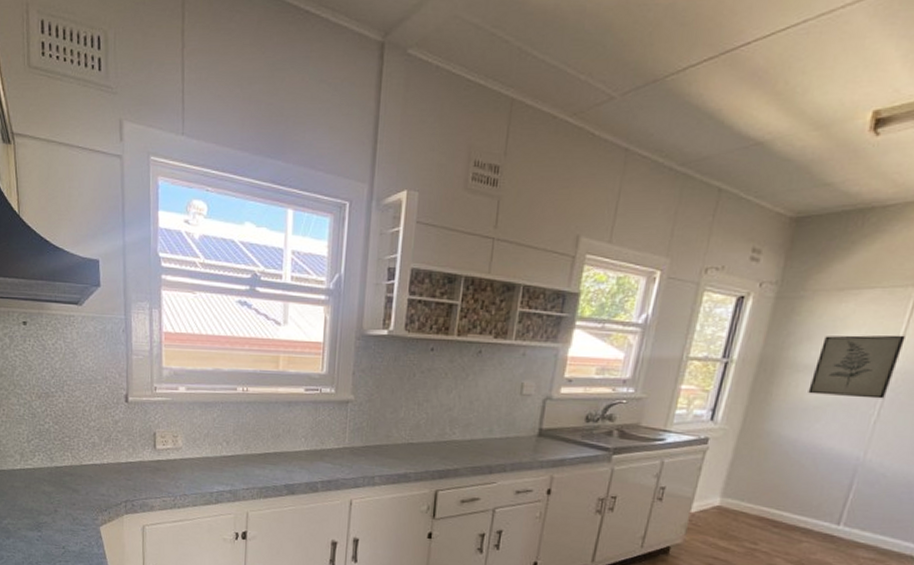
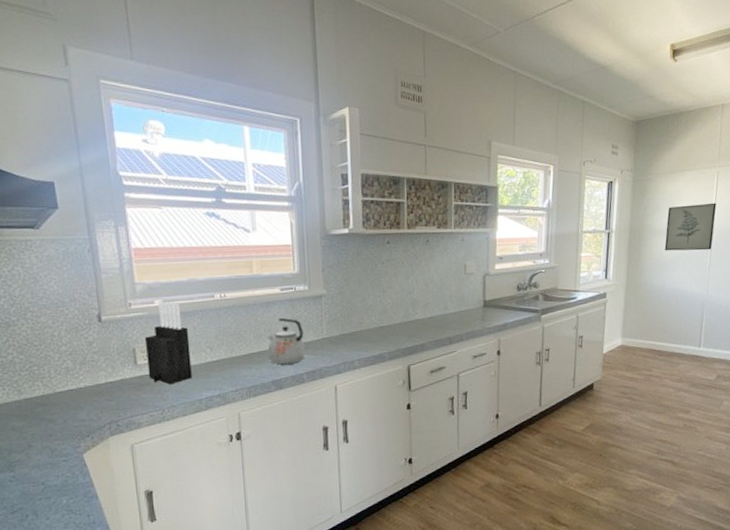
knife block: none [165,388,208,473] -> present [144,301,192,385]
kettle: none [283,419,324,470] -> present [267,317,306,365]

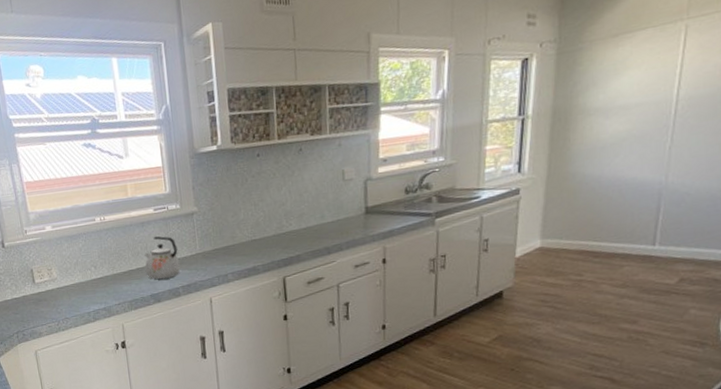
knife block: present [144,301,192,385] -> none [39,226,81,300]
wall art: present [664,202,717,251] -> none [602,65,683,134]

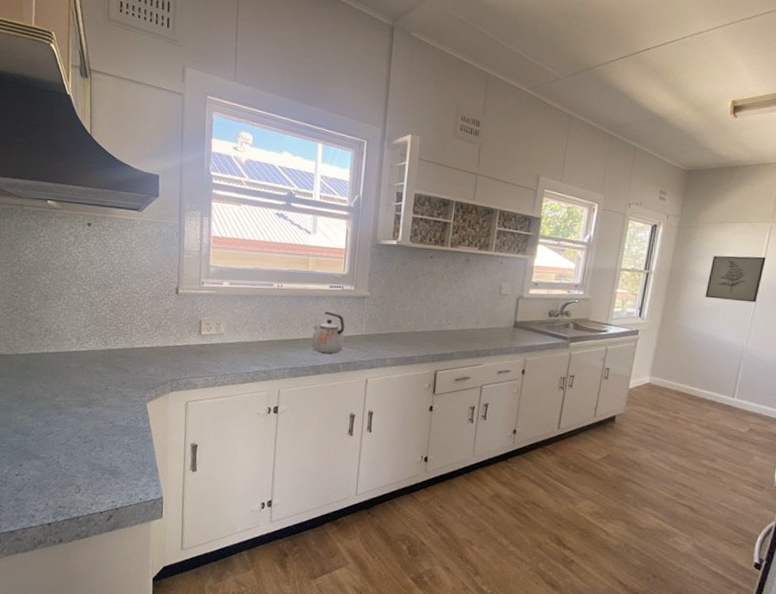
wall art: none [602,65,683,134] -> present [705,255,766,303]

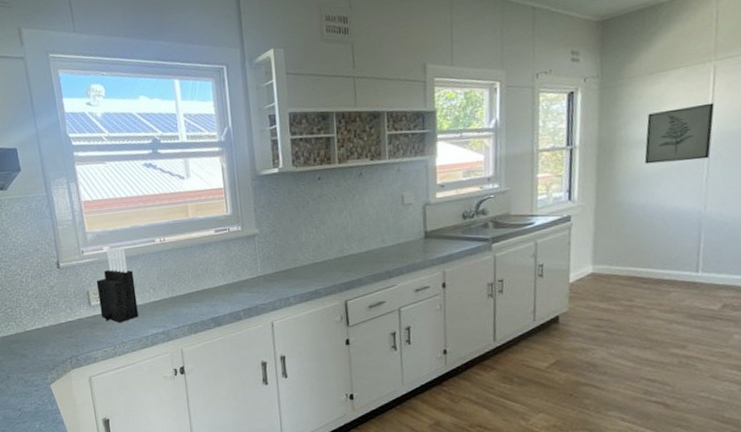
knife block: none [209,283,247,356] -> present [96,247,138,323]
kettle: present [310,311,345,354] -> none [205,258,242,303]

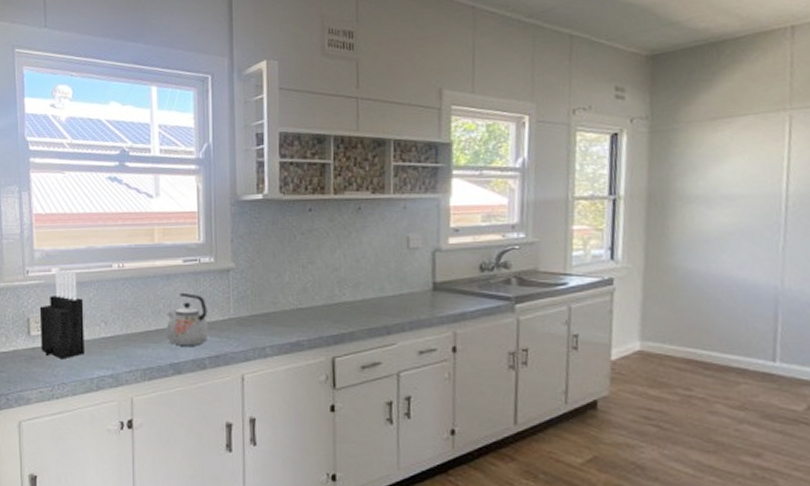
kettle: none [205,258,242,303] -> present [166,292,209,346]
wall art: present [644,102,714,165] -> none [705,158,791,225]

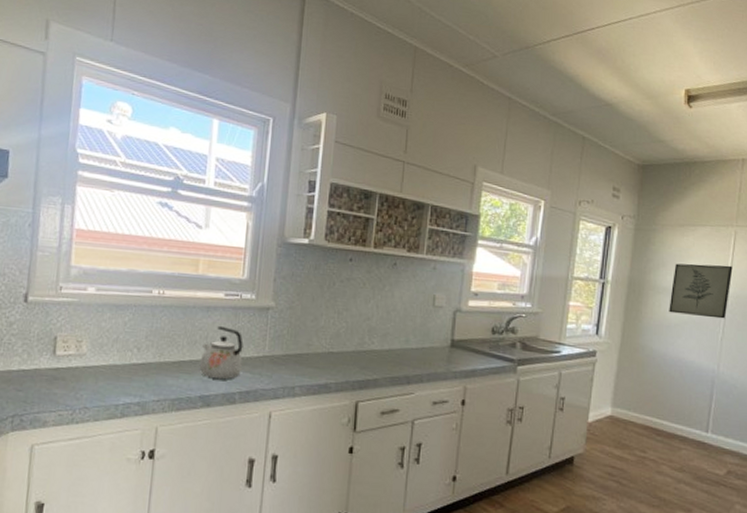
knife block: present [39,269,84,360] -> none [65,289,118,383]
wall art: none [705,158,791,225] -> present [669,263,733,319]

